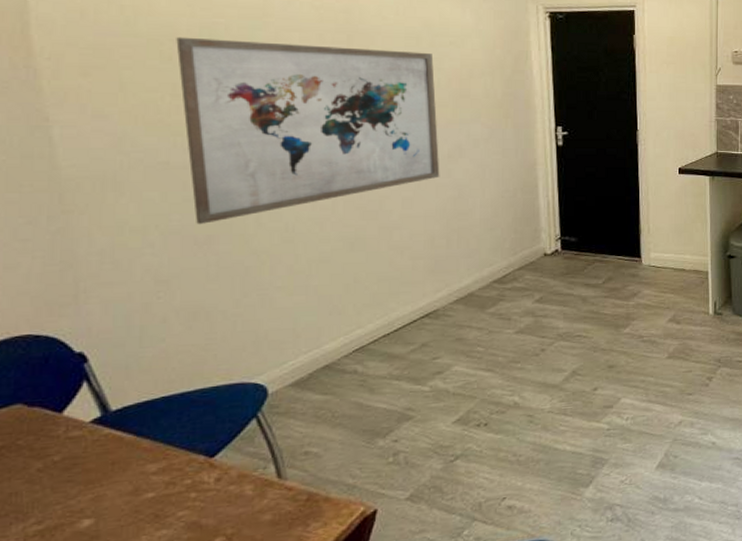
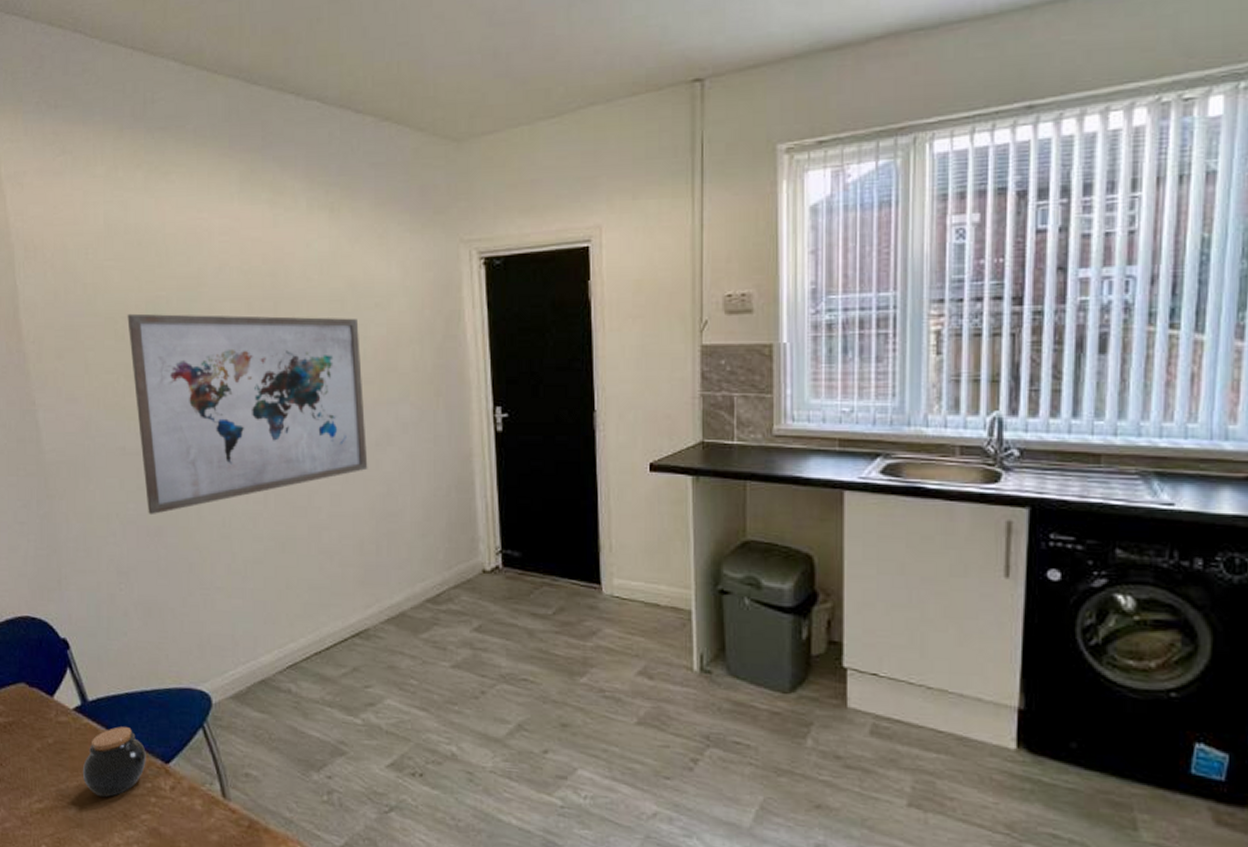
jar: none [100,430,186,504] -> present [82,727,146,797]

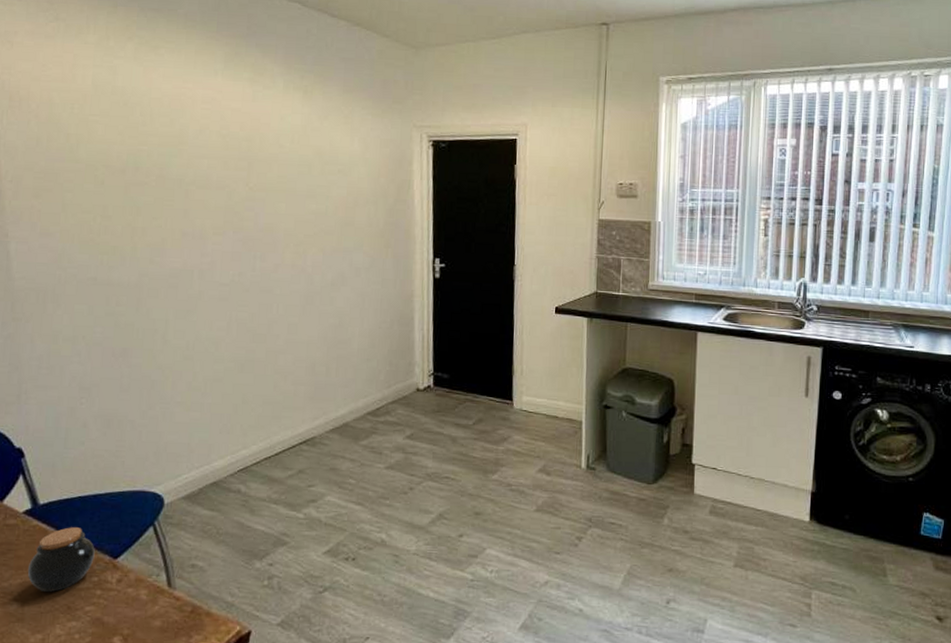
wall art: present [127,313,368,515] -> none [108,163,324,338]

